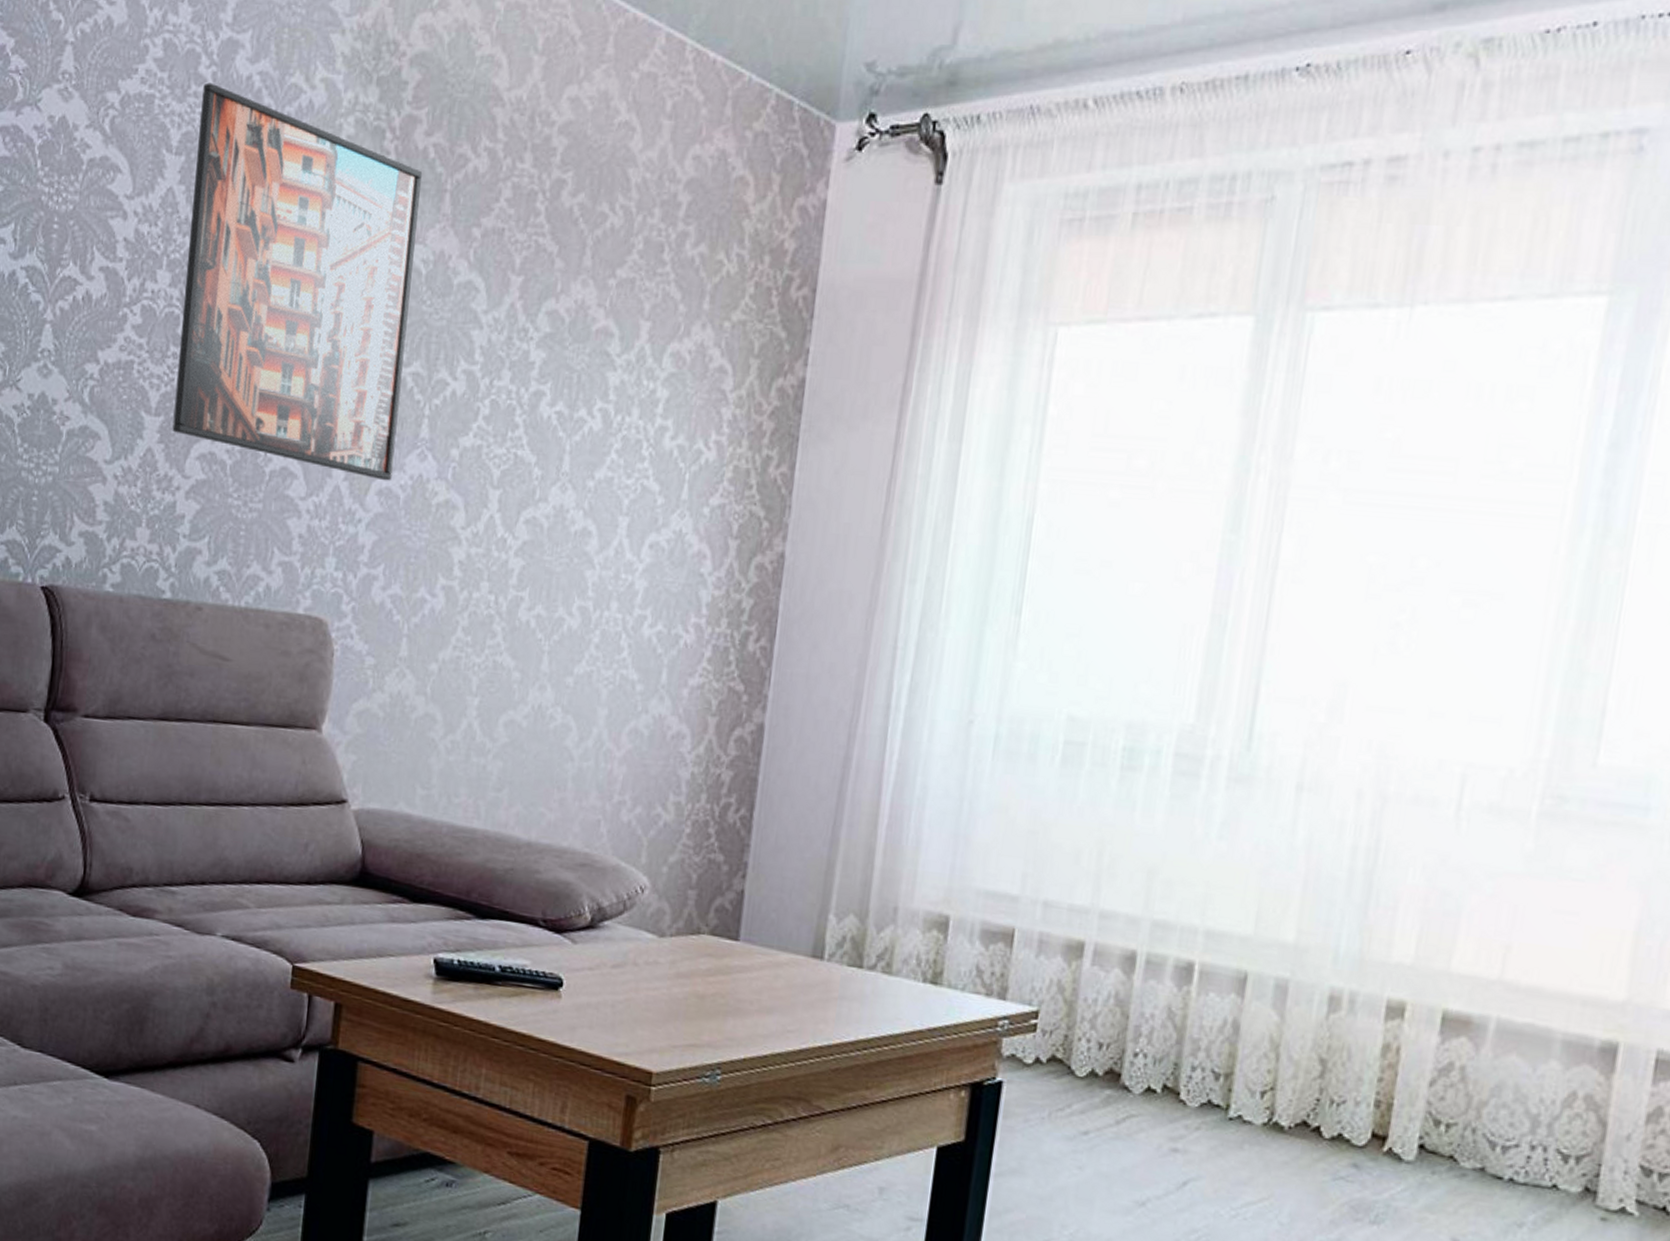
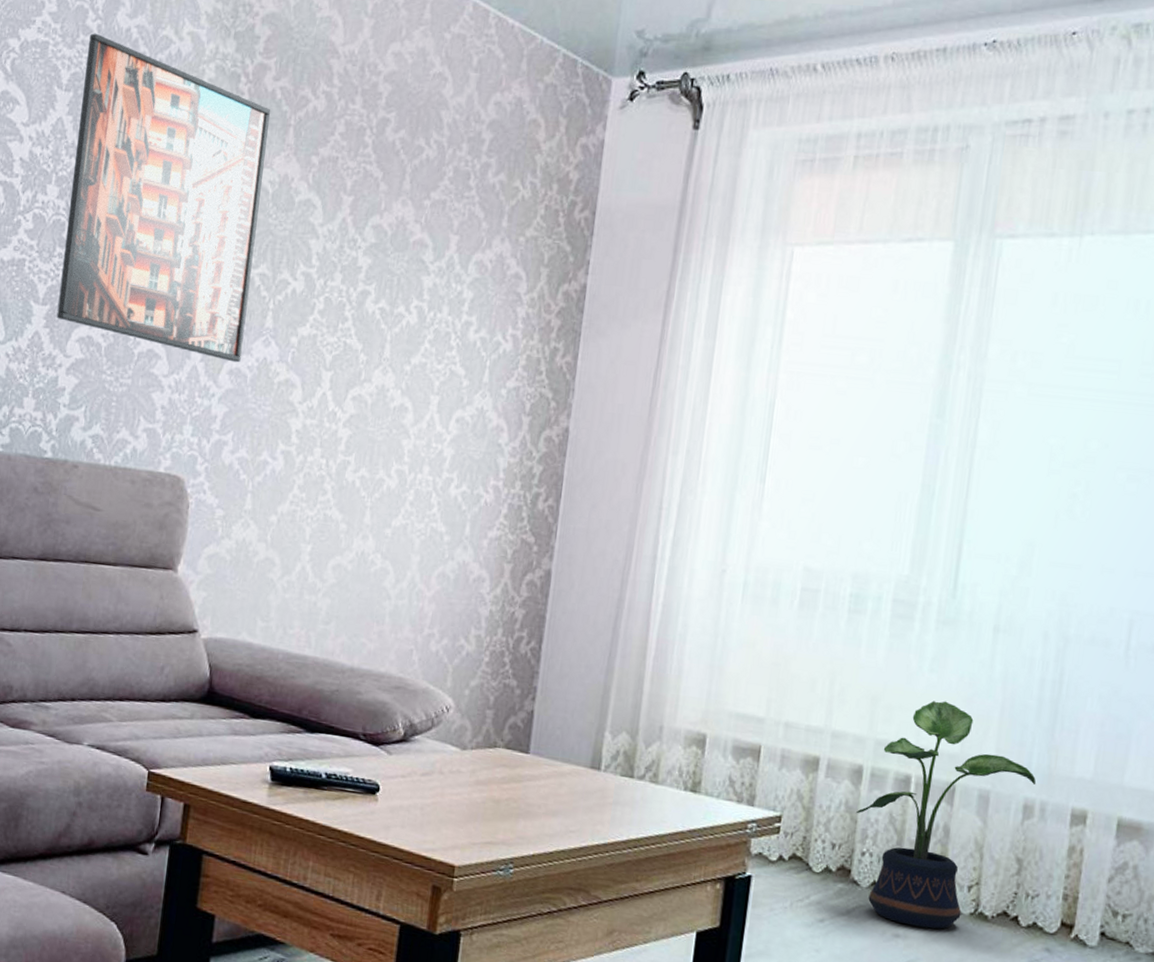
potted plant: none [1127,873,1345,1142] -> present [855,701,1037,929]

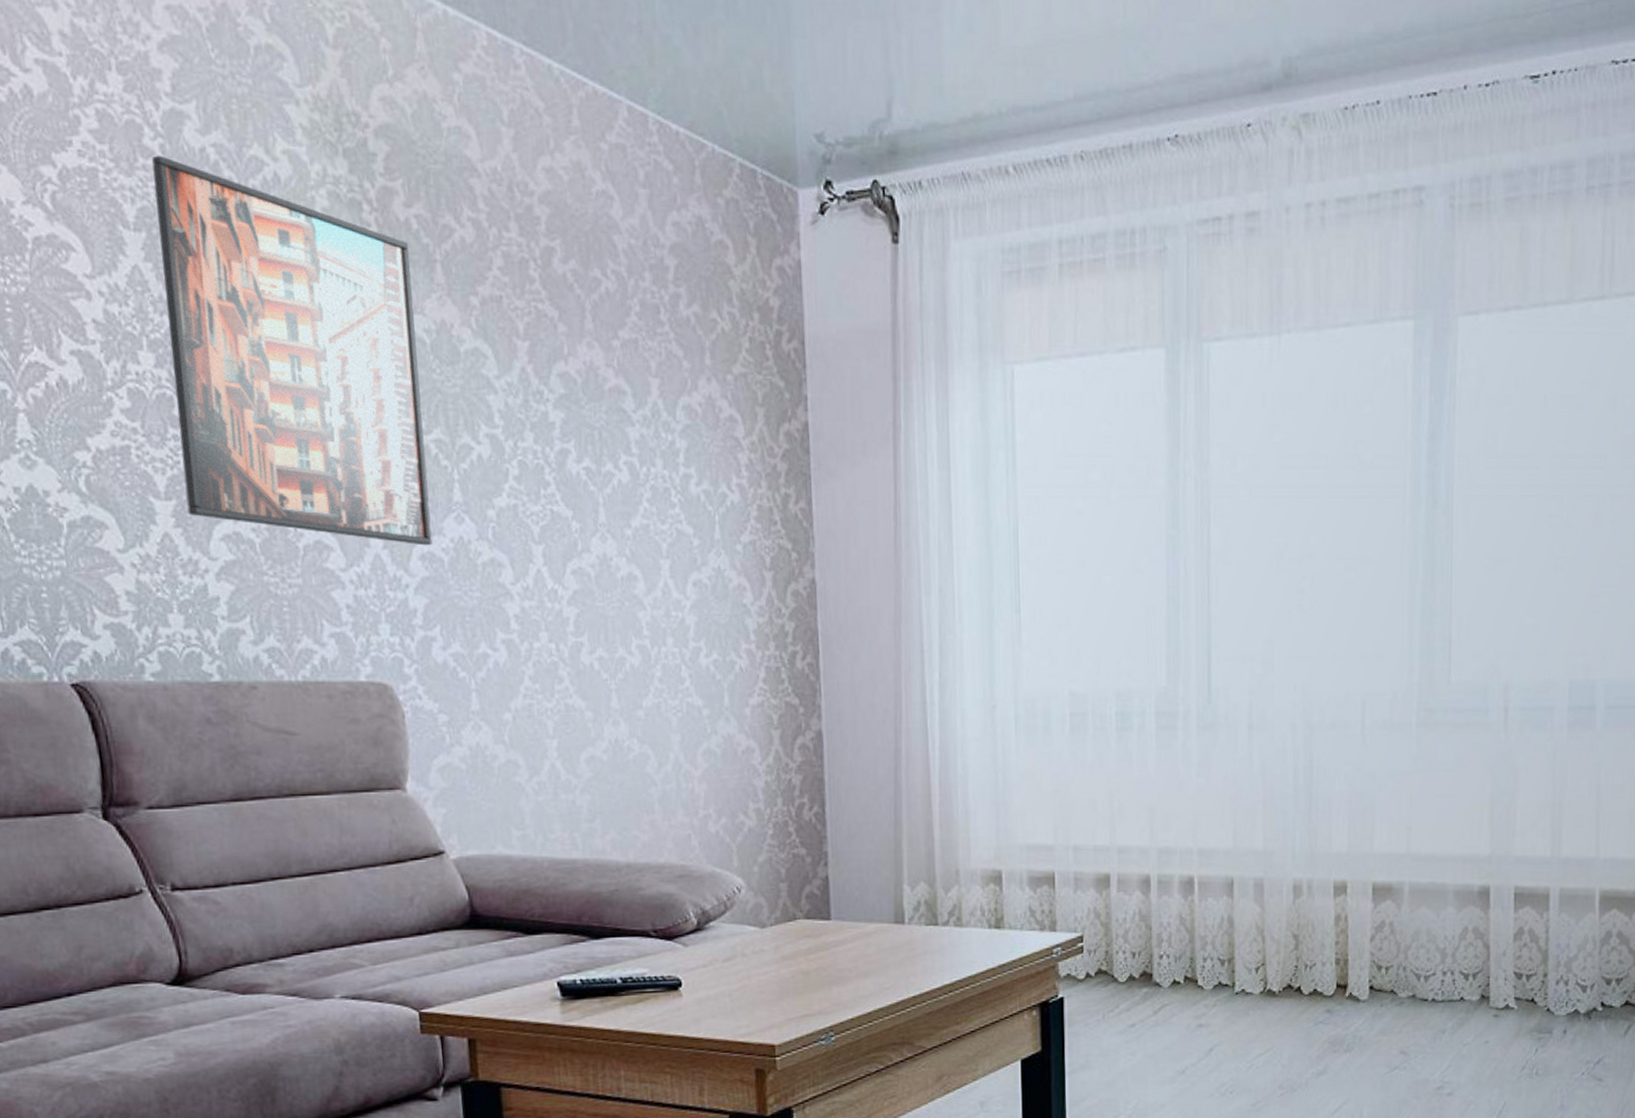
potted plant: present [855,701,1037,929] -> none [1149,801,1302,1014]

